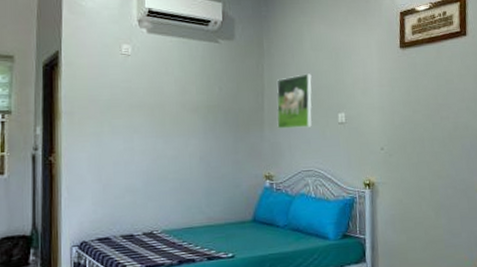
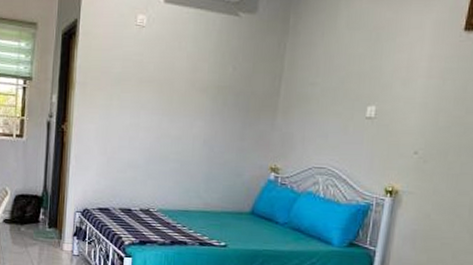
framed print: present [277,73,312,129] -> none [292,56,342,121]

